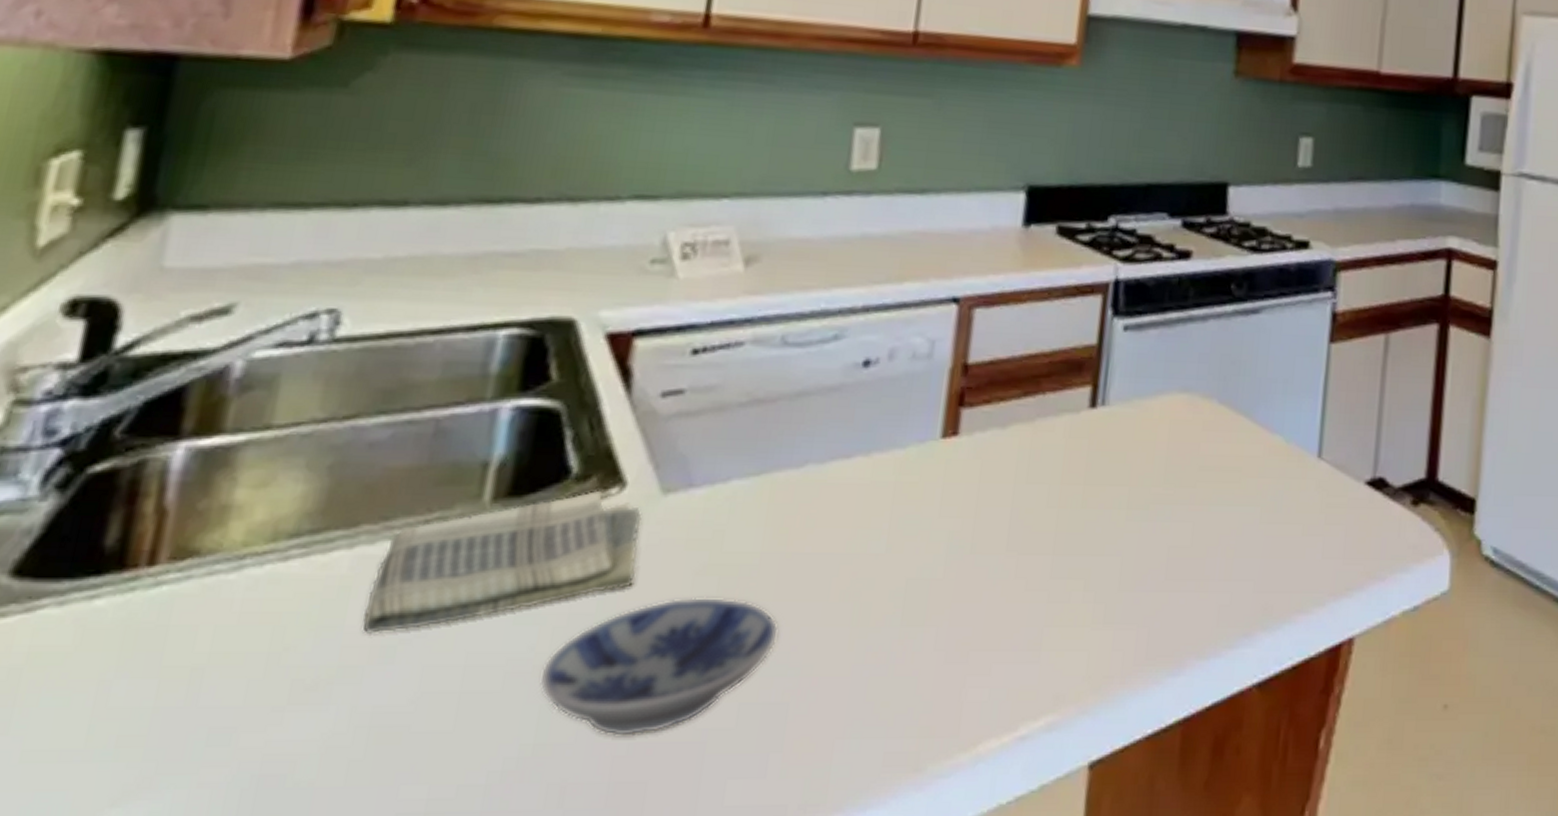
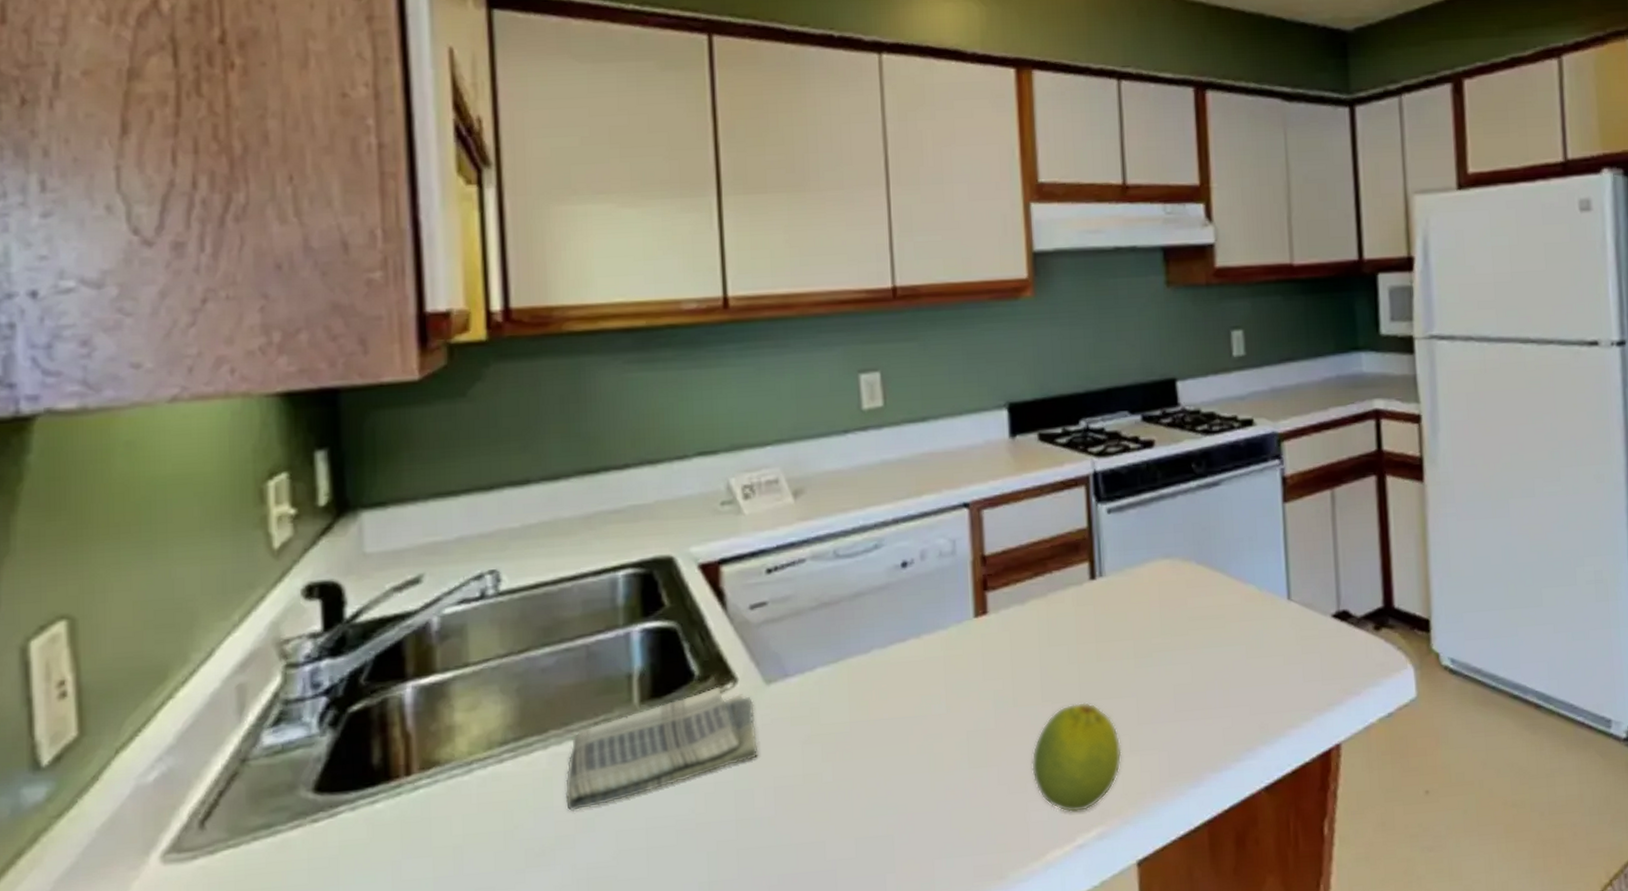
bowl: present [538,596,779,737] -> none [702,759,876,872]
fruit: none [978,557,1094,694] -> present [1031,702,1122,813]

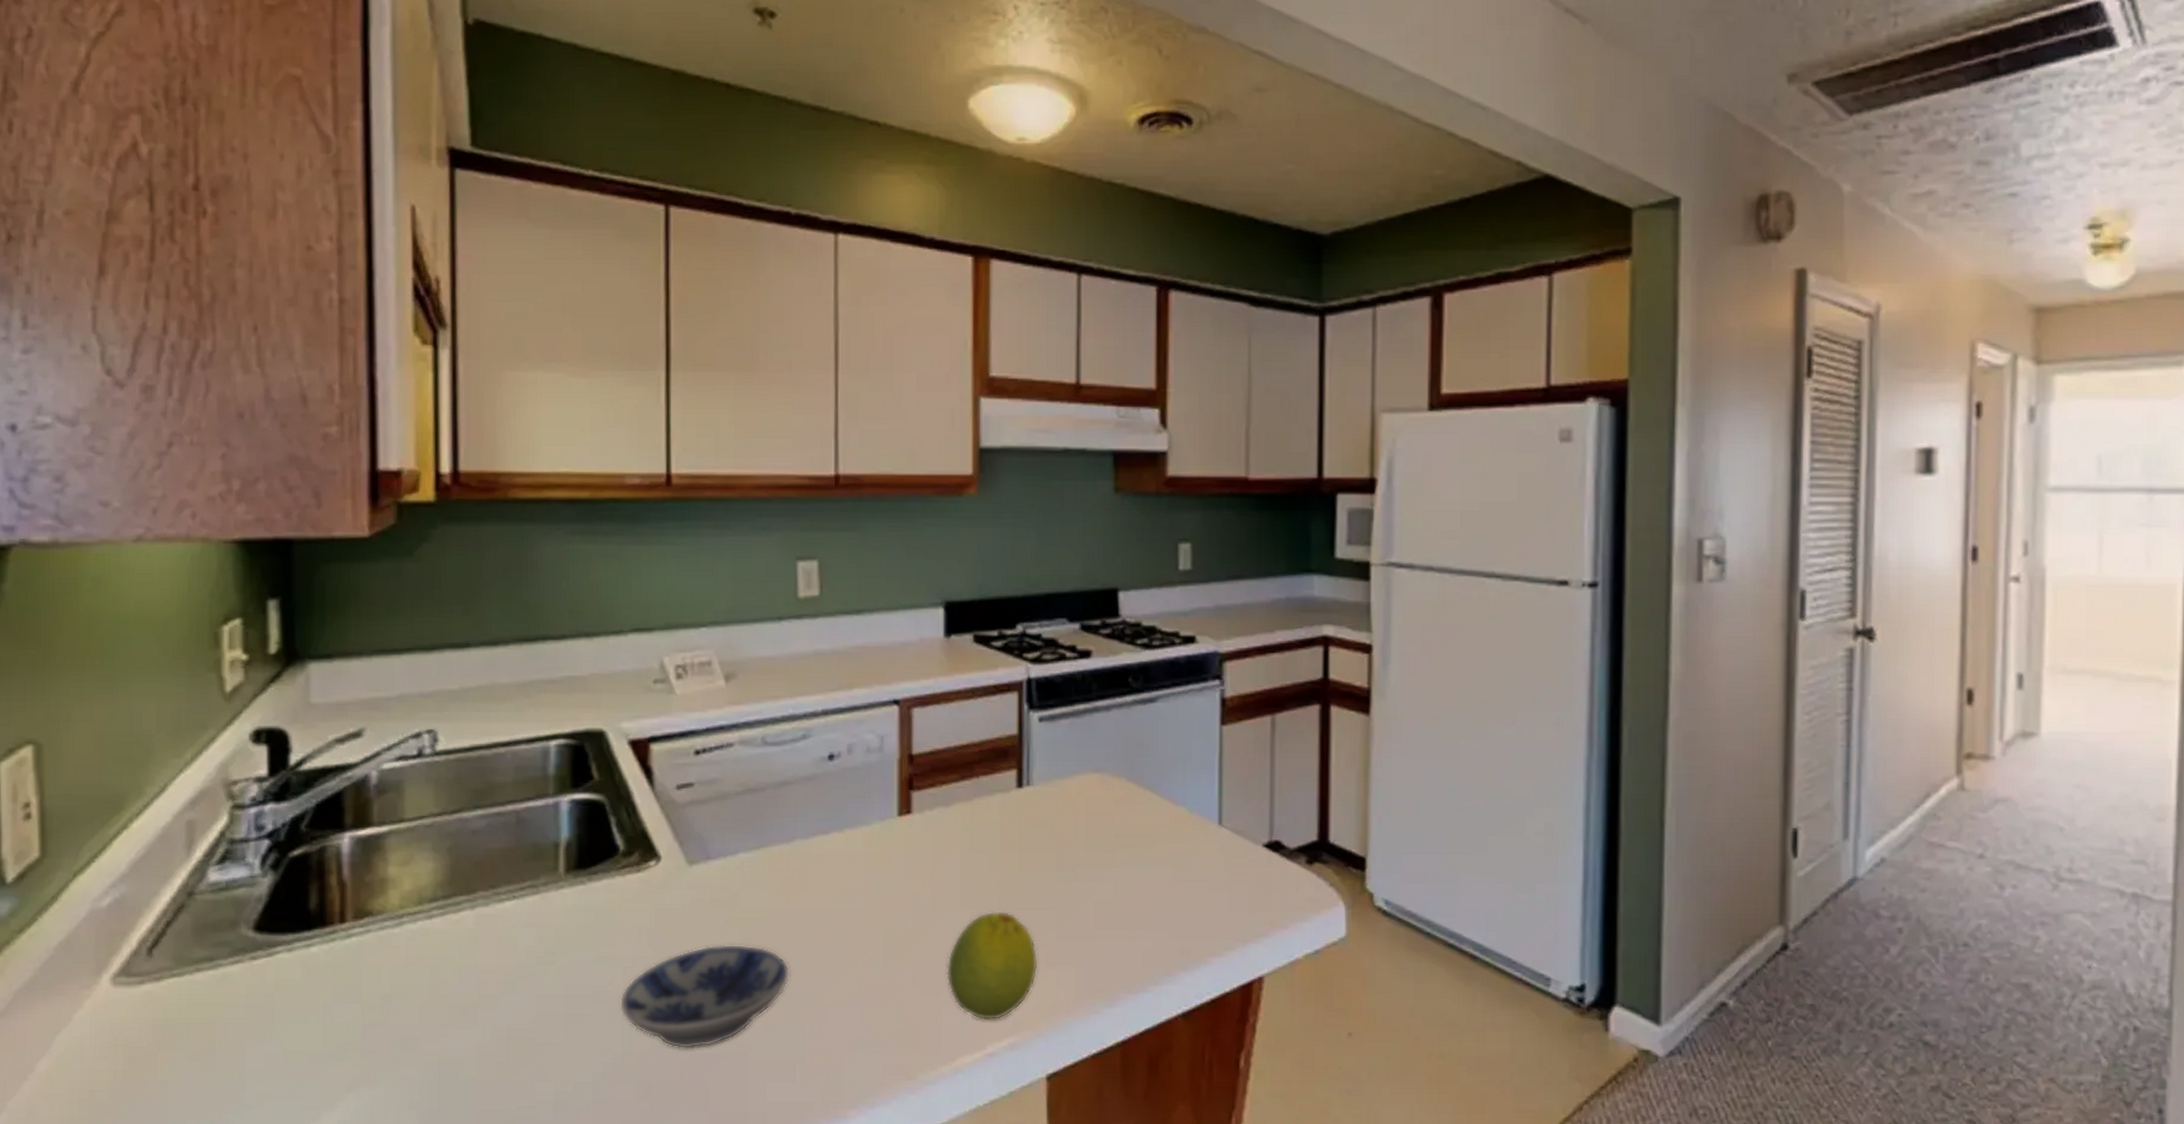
dish towel: present [565,686,759,811] -> none [490,863,678,972]
bowl: none [702,759,876,872] -> present [619,944,790,1050]

